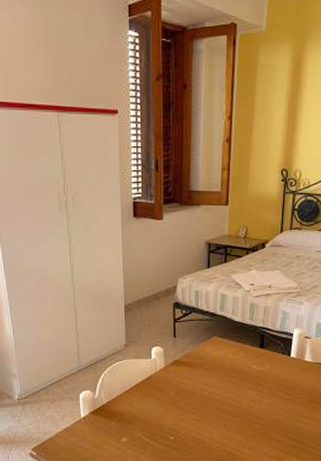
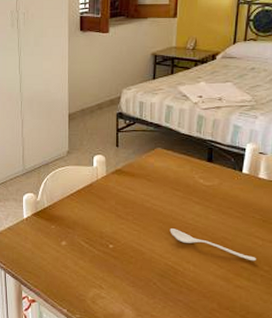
spoon: none [227,415,304,440] -> present [169,228,256,262]

